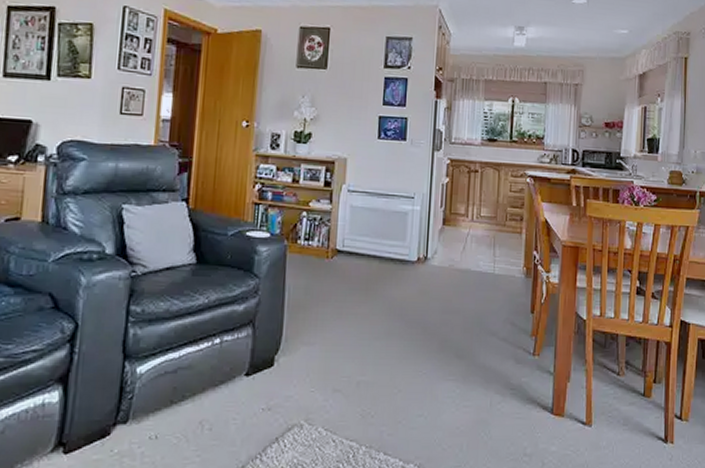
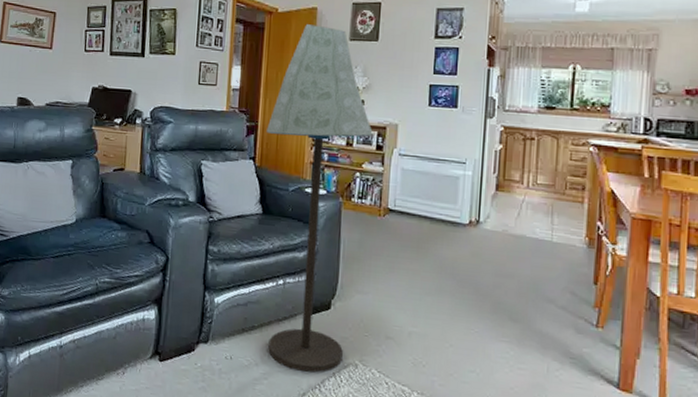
floor lamp: none [201,48,321,442] -> present [266,24,373,373]

